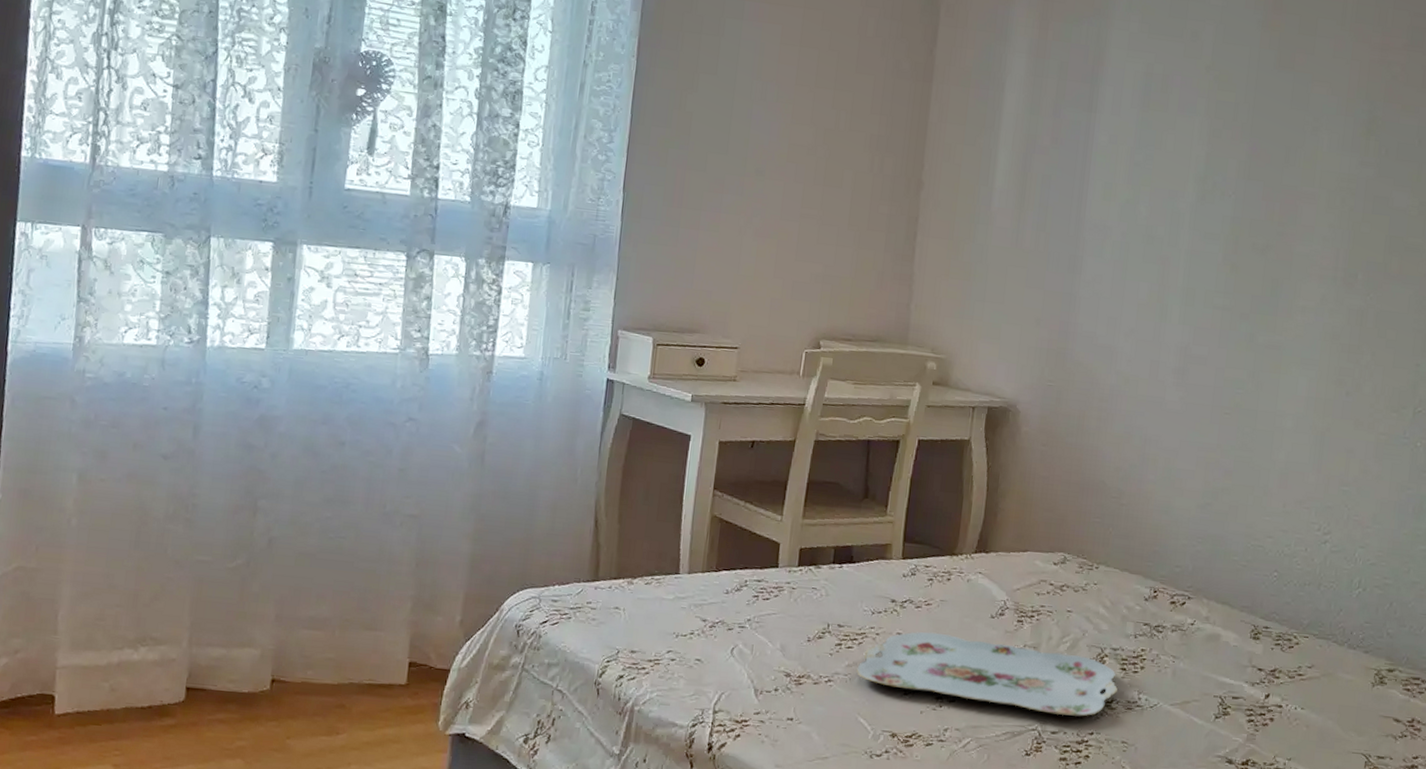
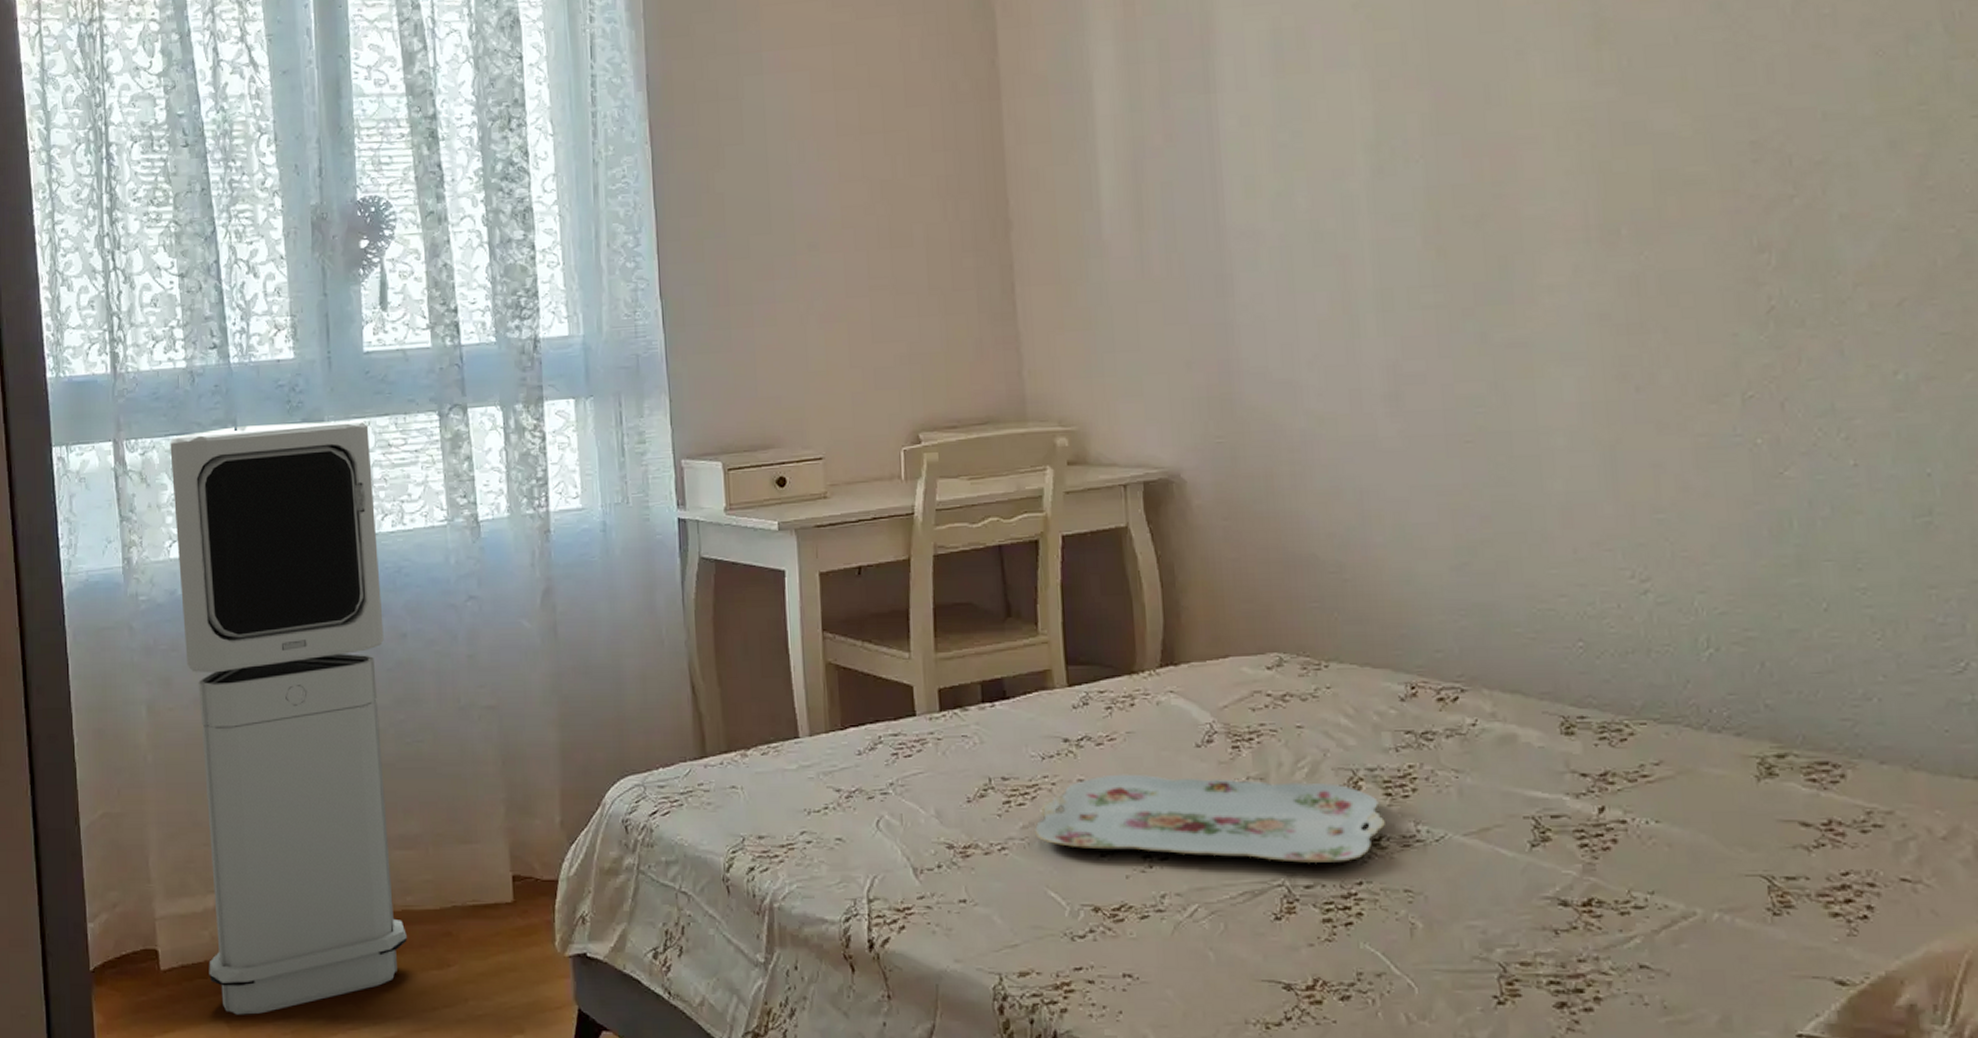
air purifier: none [103,232,339,761] -> present [170,420,407,1015]

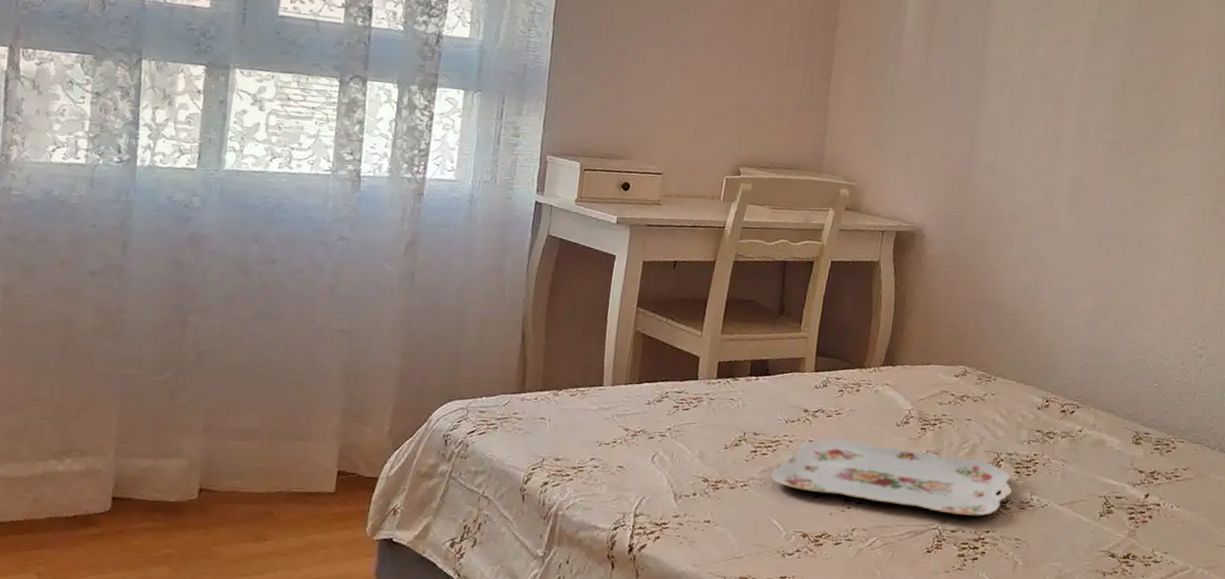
air purifier: present [170,420,407,1015] -> none [26,54,272,569]

